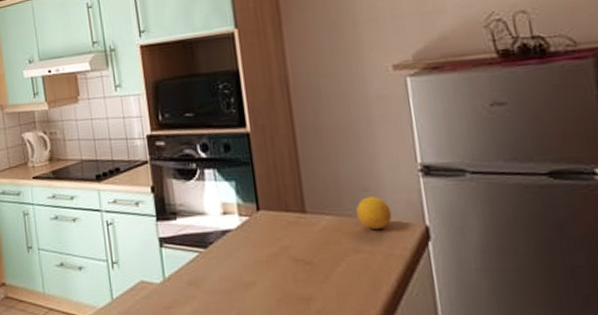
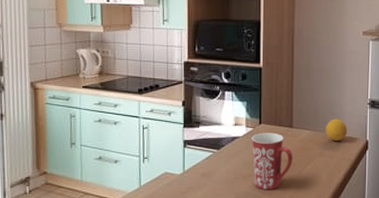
mug: none [248,222,314,304] -> present [251,133,293,190]

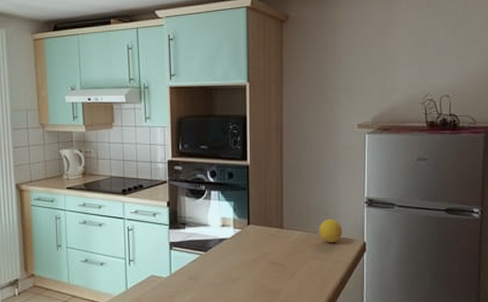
mug: present [251,133,293,190] -> none [240,234,284,295]

